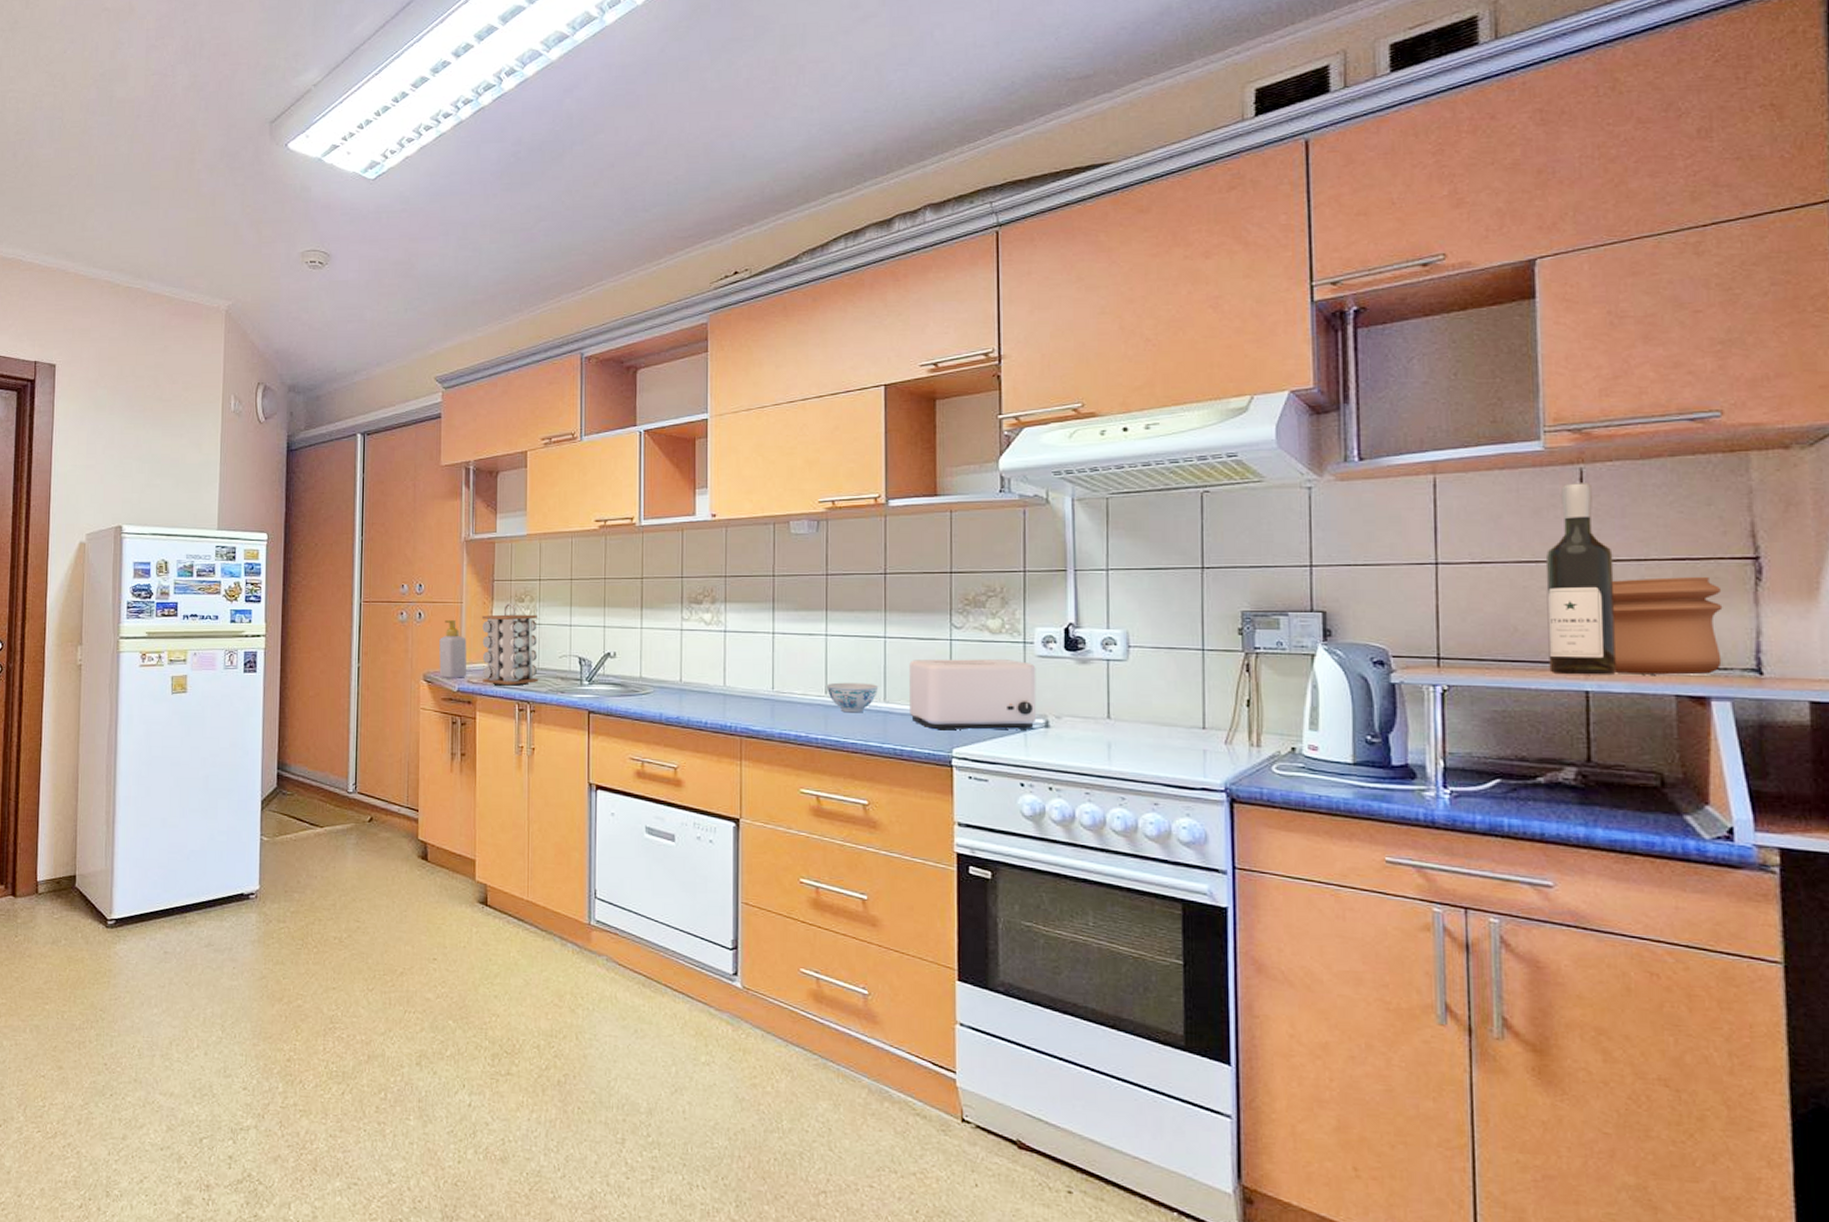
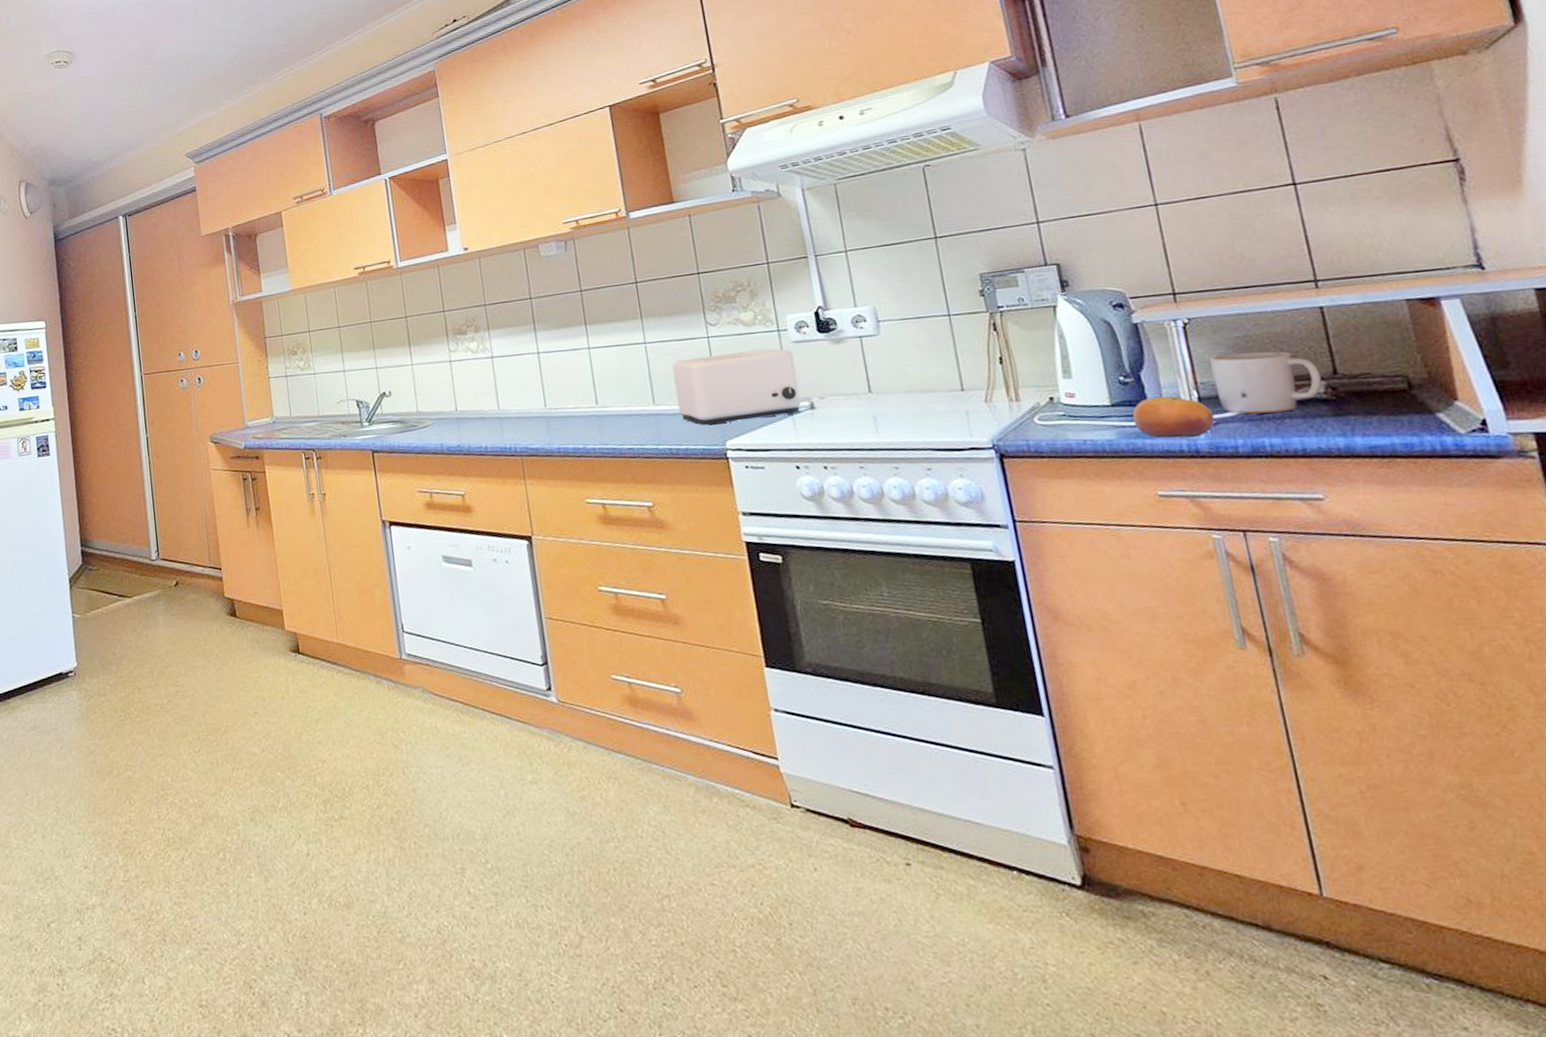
soap bottle: present [439,620,467,678] -> none [221,380,252,438]
spice rack: present [481,604,538,686] -> none [258,358,320,438]
bowl: present [826,682,879,713] -> none [595,389,647,420]
fruit: none [1373,761,1456,808] -> present [1132,396,1215,439]
mug: none [1462,727,1574,794] -> present [1209,351,1323,415]
bottle: present [1545,483,1617,676] -> none [1257,110,1345,295]
jar: present [1612,576,1723,675] -> none [1325,183,1444,287]

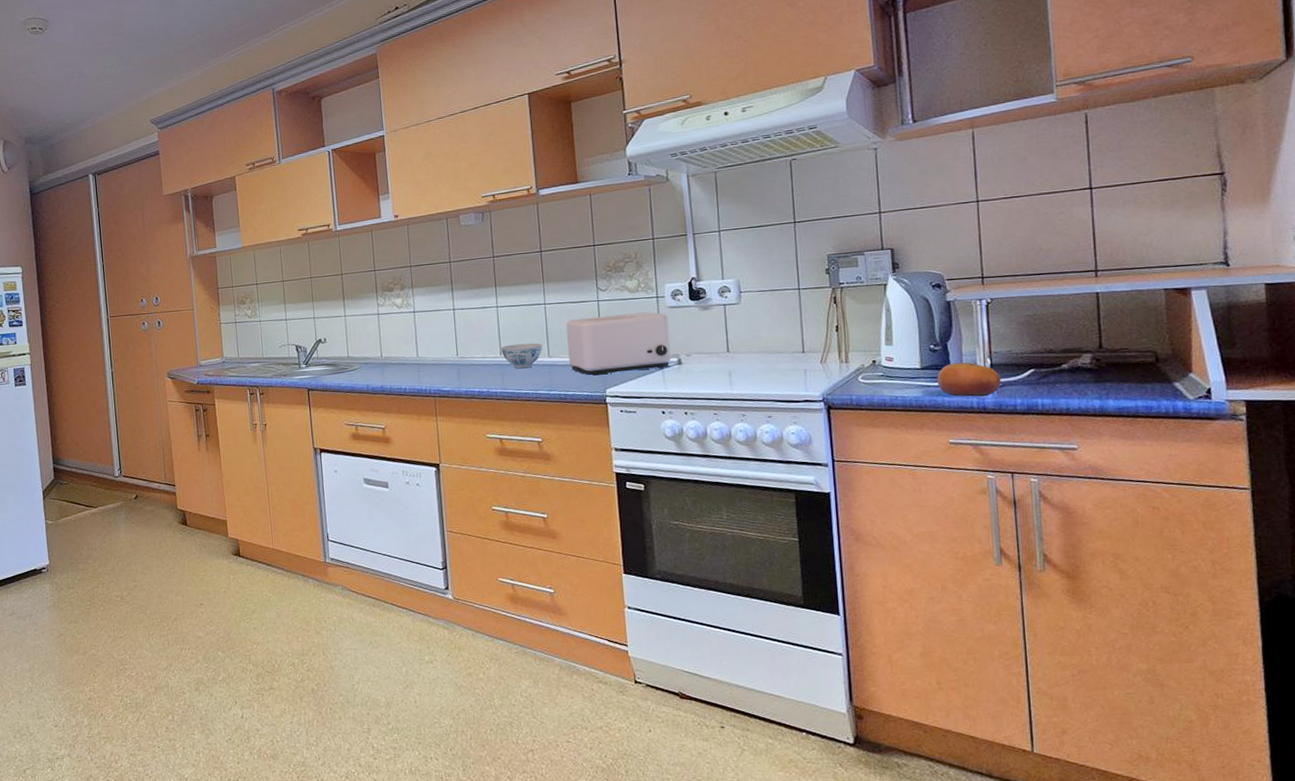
bowl: none [595,389,647,420] -> present [500,343,543,369]
mug: present [1209,351,1323,415] -> none [1003,327,1089,379]

